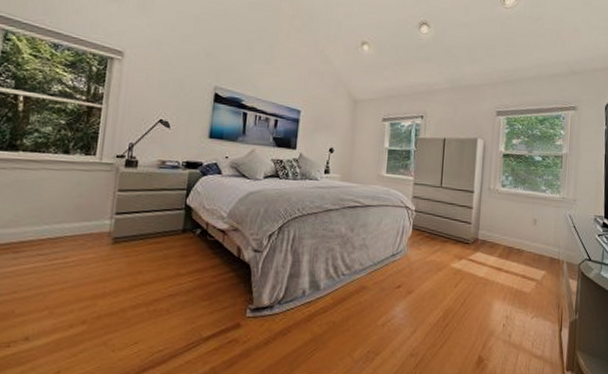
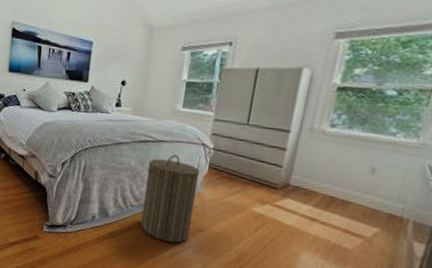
laundry hamper: none [352,218,405,309] -> present [140,154,200,243]

